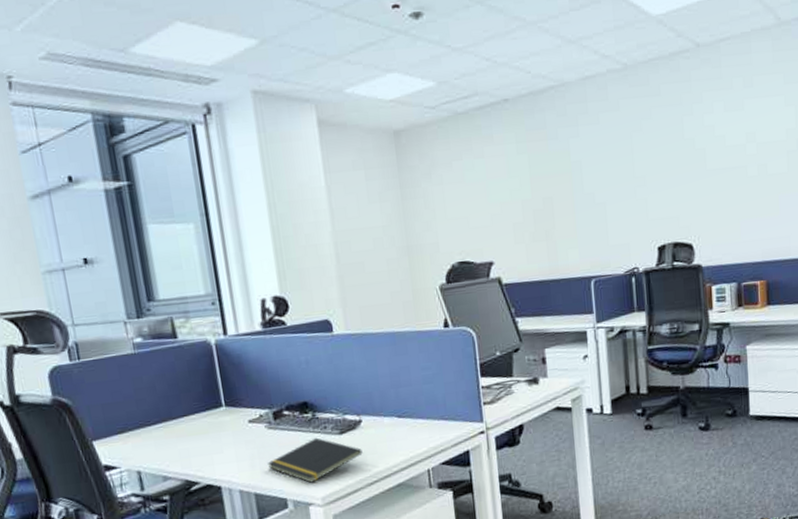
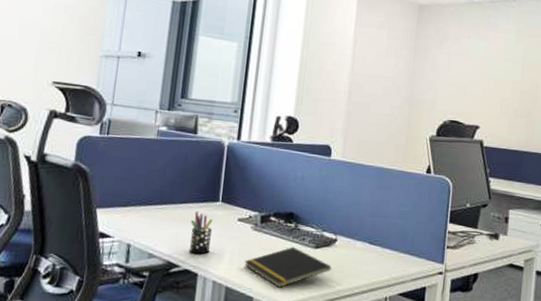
pen holder: none [198,421,228,467] -> present [189,211,213,255]

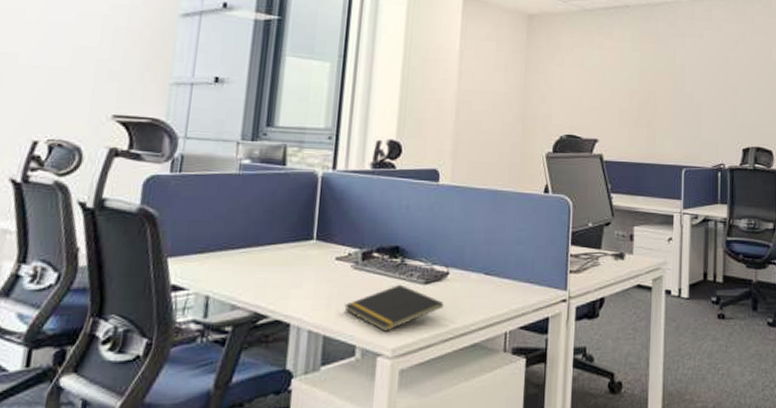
pen holder: present [189,211,213,255] -> none [279,252,307,302]

